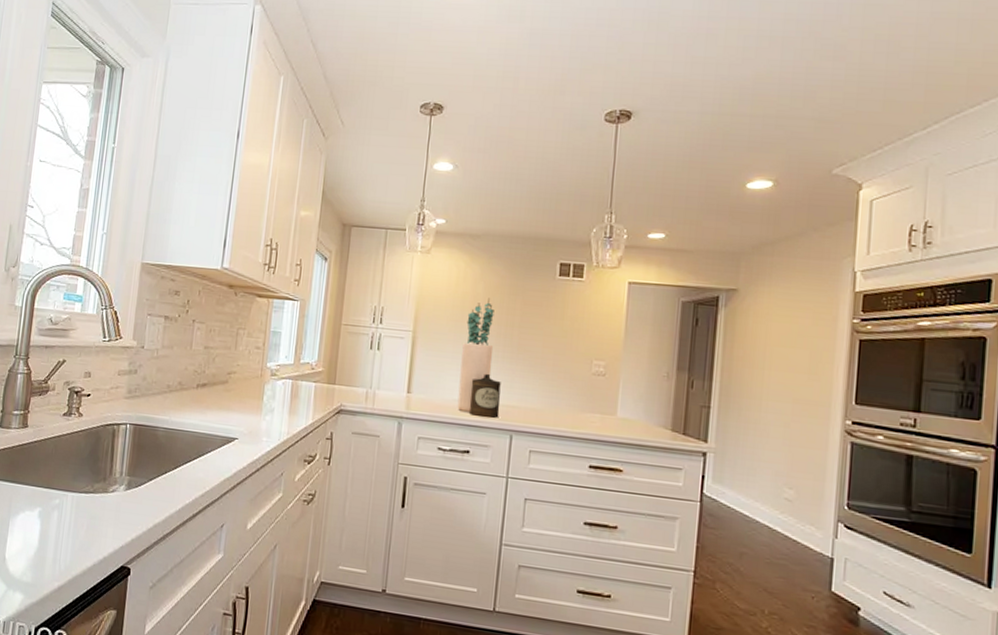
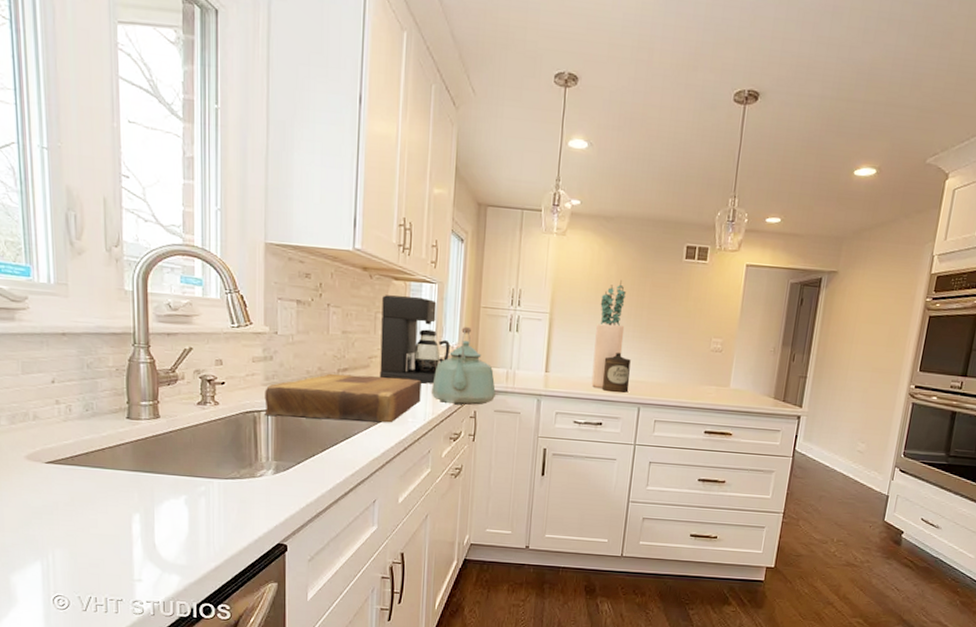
cutting board: none [123,388,278,442] -> present [264,373,422,423]
coffee maker: none [237,311,310,403] -> present [379,295,451,384]
kettle: none [287,343,354,426] -> present [430,326,496,406]

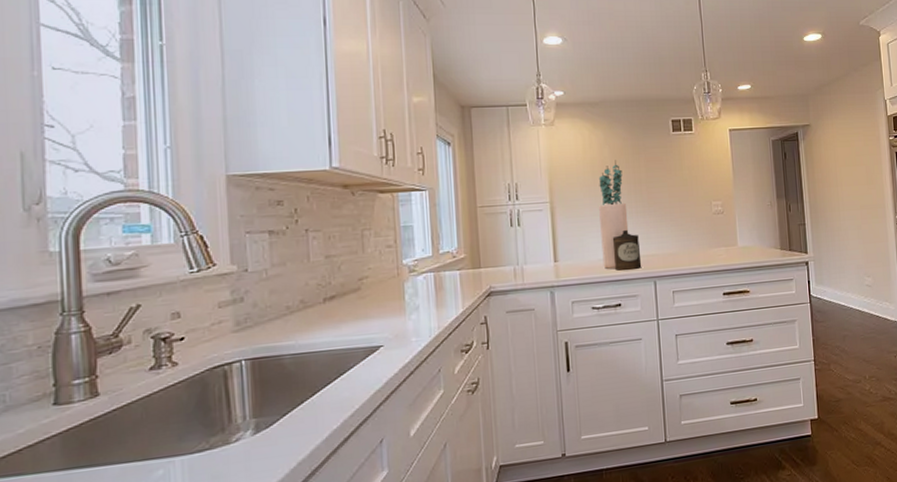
cutting board: present [264,373,422,423] -> none [236,293,423,368]
coffee maker: present [379,295,451,384] -> none [368,206,450,300]
kettle: present [430,326,496,406] -> none [433,228,505,314]

